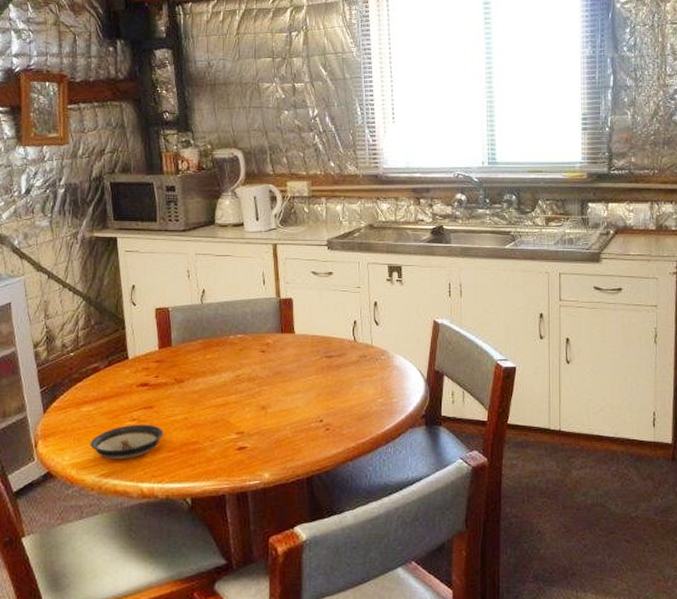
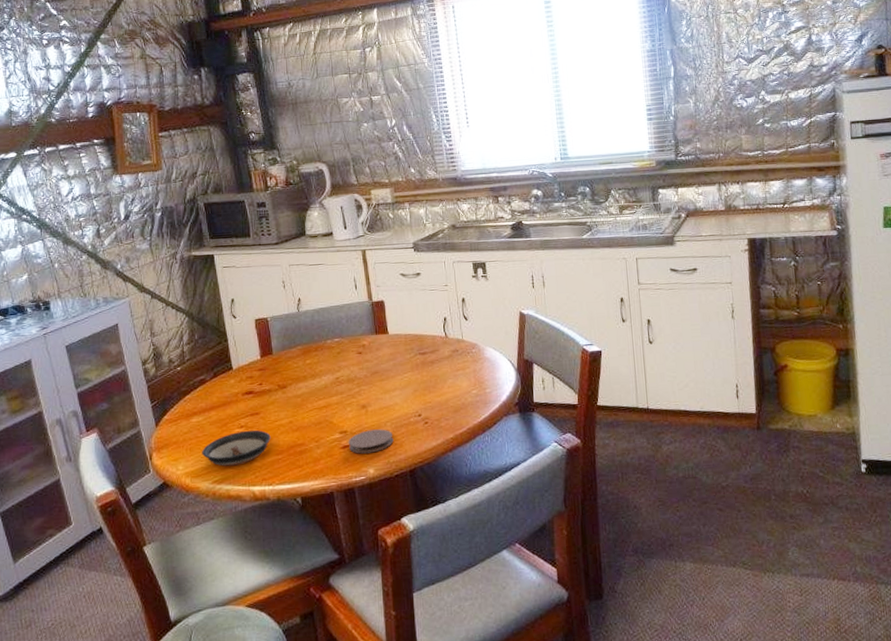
coaster: none [244,432,292,457] -> present [348,429,394,454]

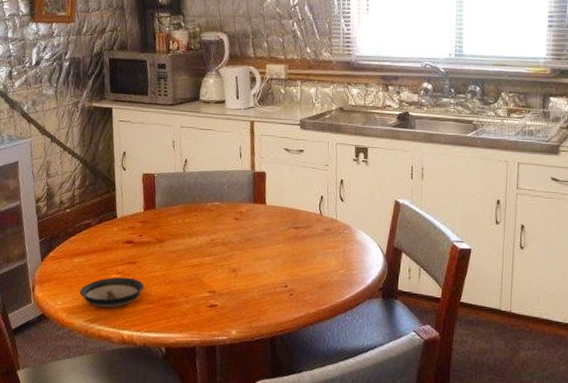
coaster: present [348,429,394,454] -> none [215,293,258,316]

